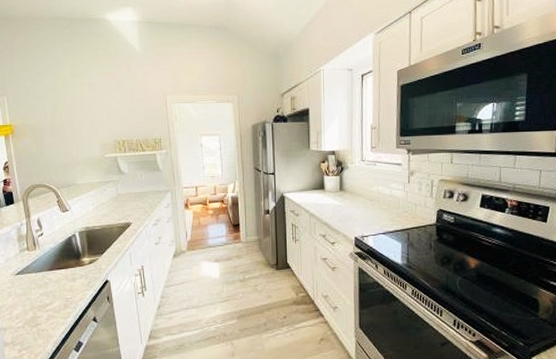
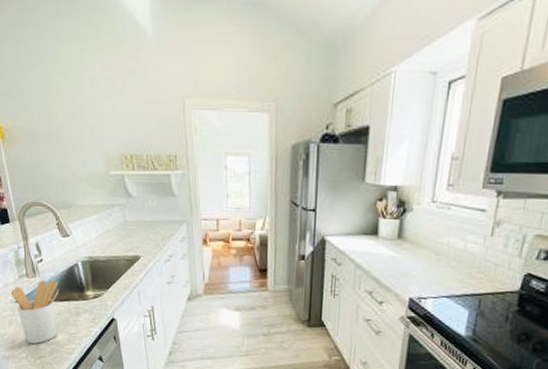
utensil holder: none [11,251,57,312] -> present [10,280,59,344]

